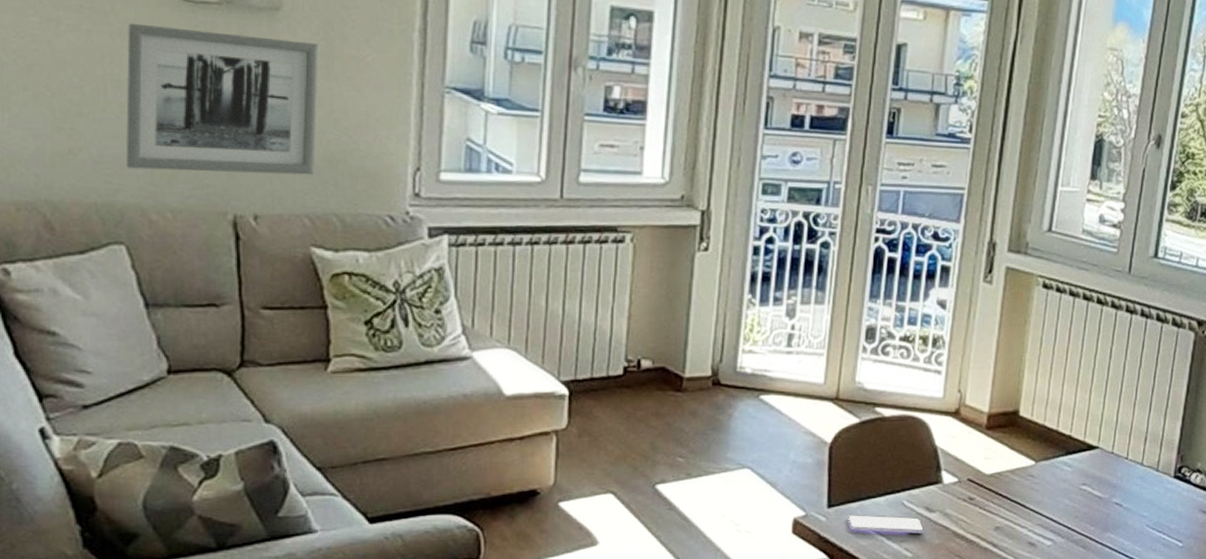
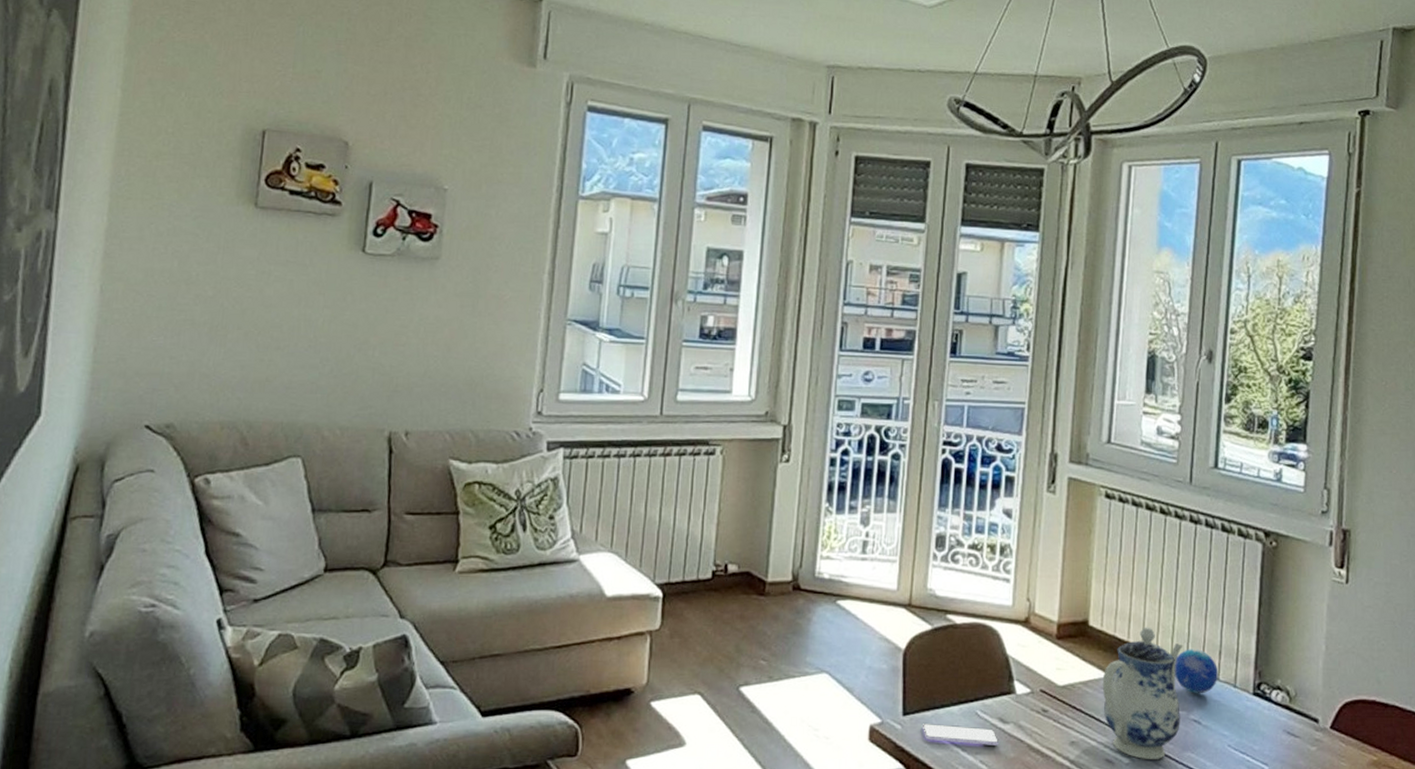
wall art: present [126,23,320,175] -> none [309,273,468,397]
teapot: none [1029,415,1111,541] -> present [1102,627,1183,759]
decorative orb: none [1100,436,1143,479] -> present [1175,649,1218,694]

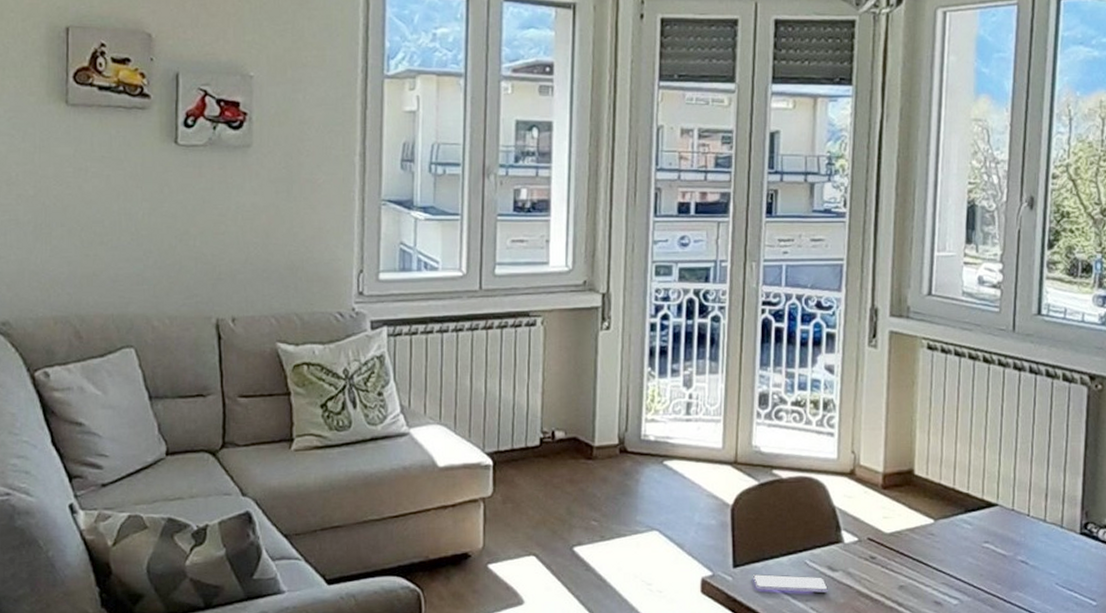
teapot: present [1102,627,1183,759] -> none [929,473,1009,600]
decorative orb: present [1175,649,1218,694] -> none [1001,493,1045,536]

